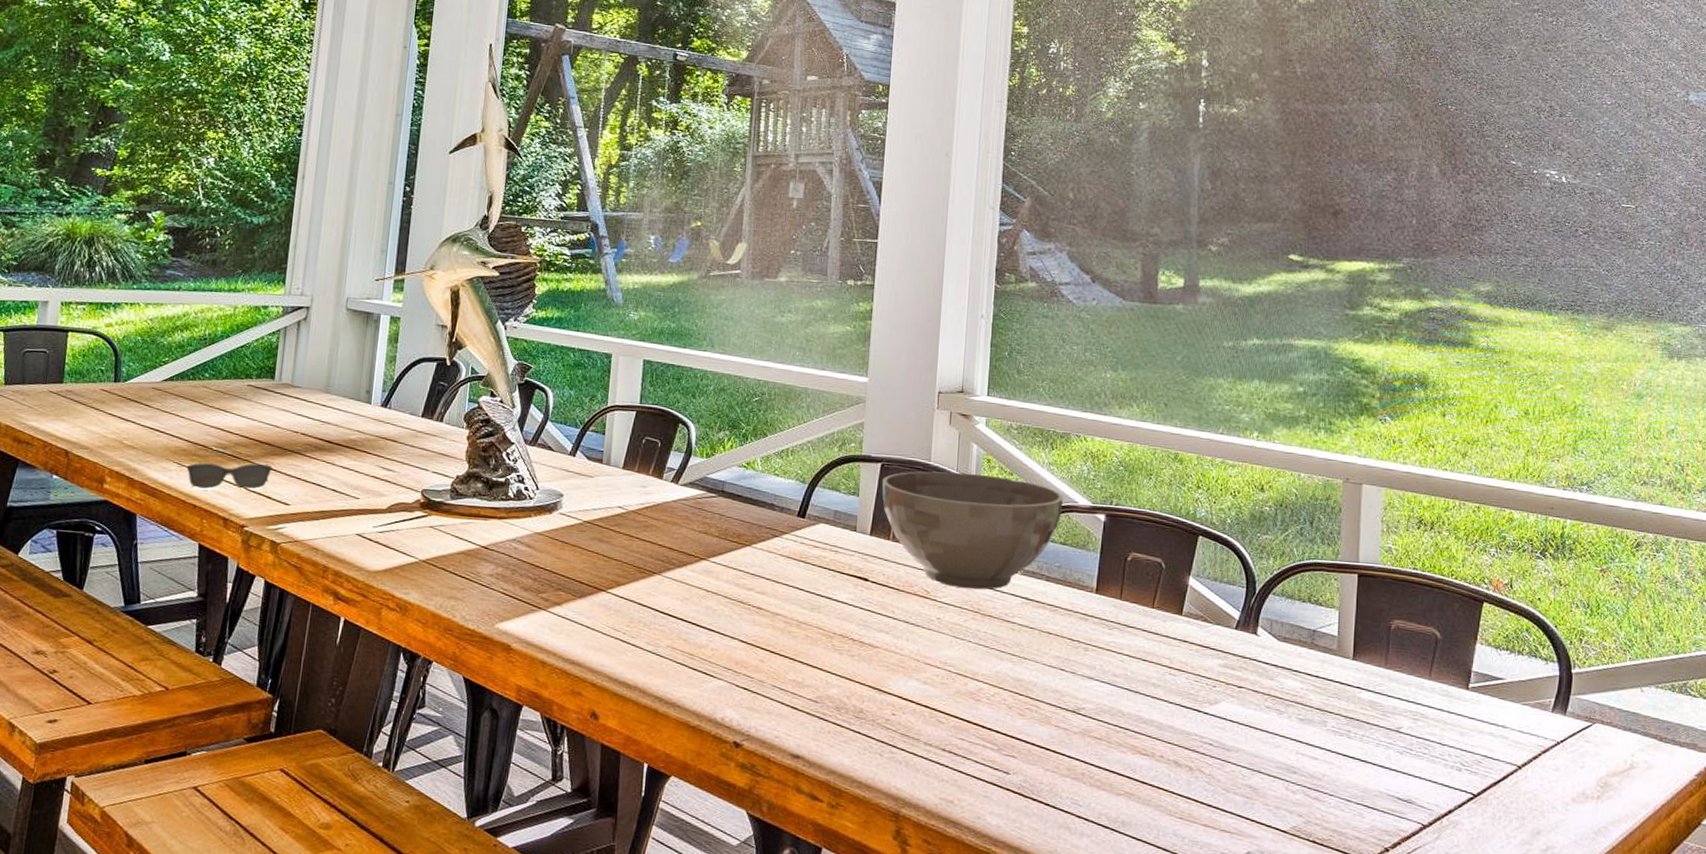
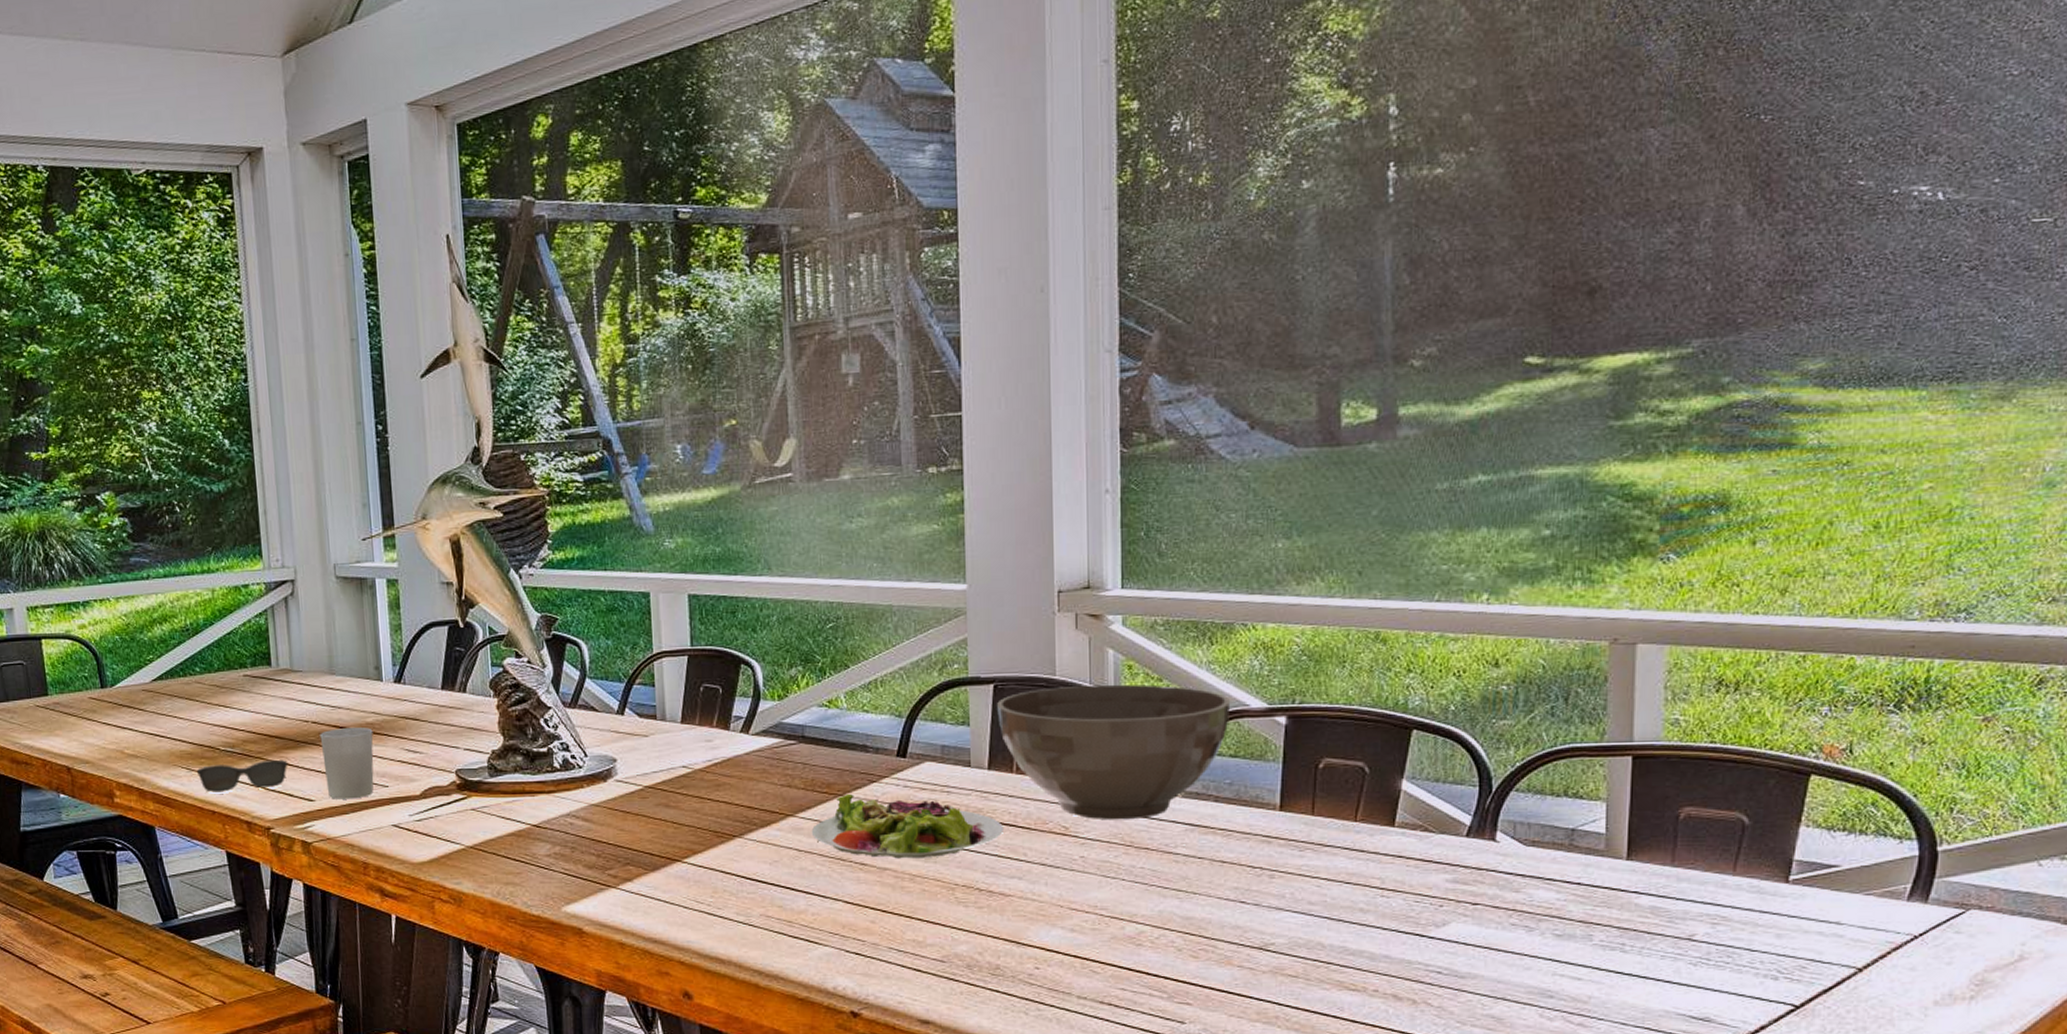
candle holder: none [303,441,355,507] -> present [320,728,374,799]
salad plate: none [719,544,878,608] -> present [811,793,1003,859]

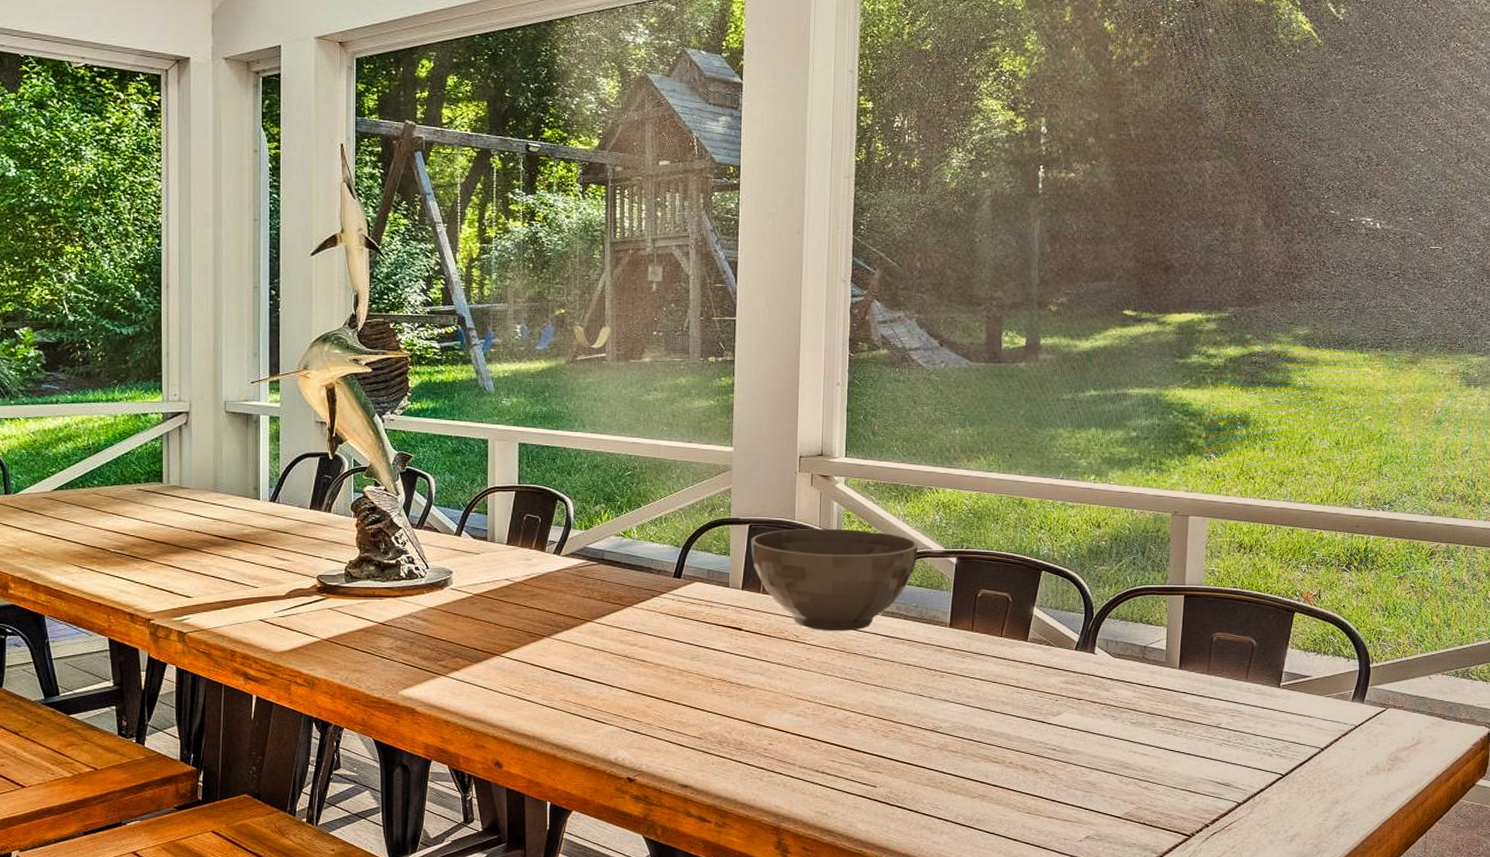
sunglasses: present [197,759,288,793] -> none [88,561,171,588]
candle holder: present [320,728,374,799] -> none [201,537,248,597]
salad plate: present [811,793,1003,859] -> none [604,605,751,657]

